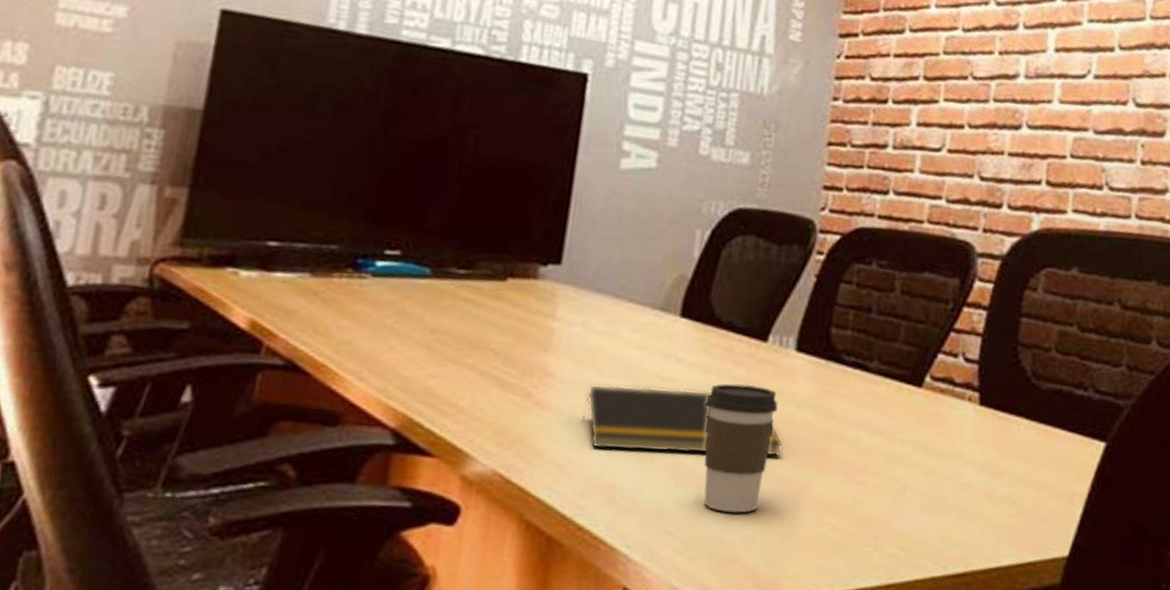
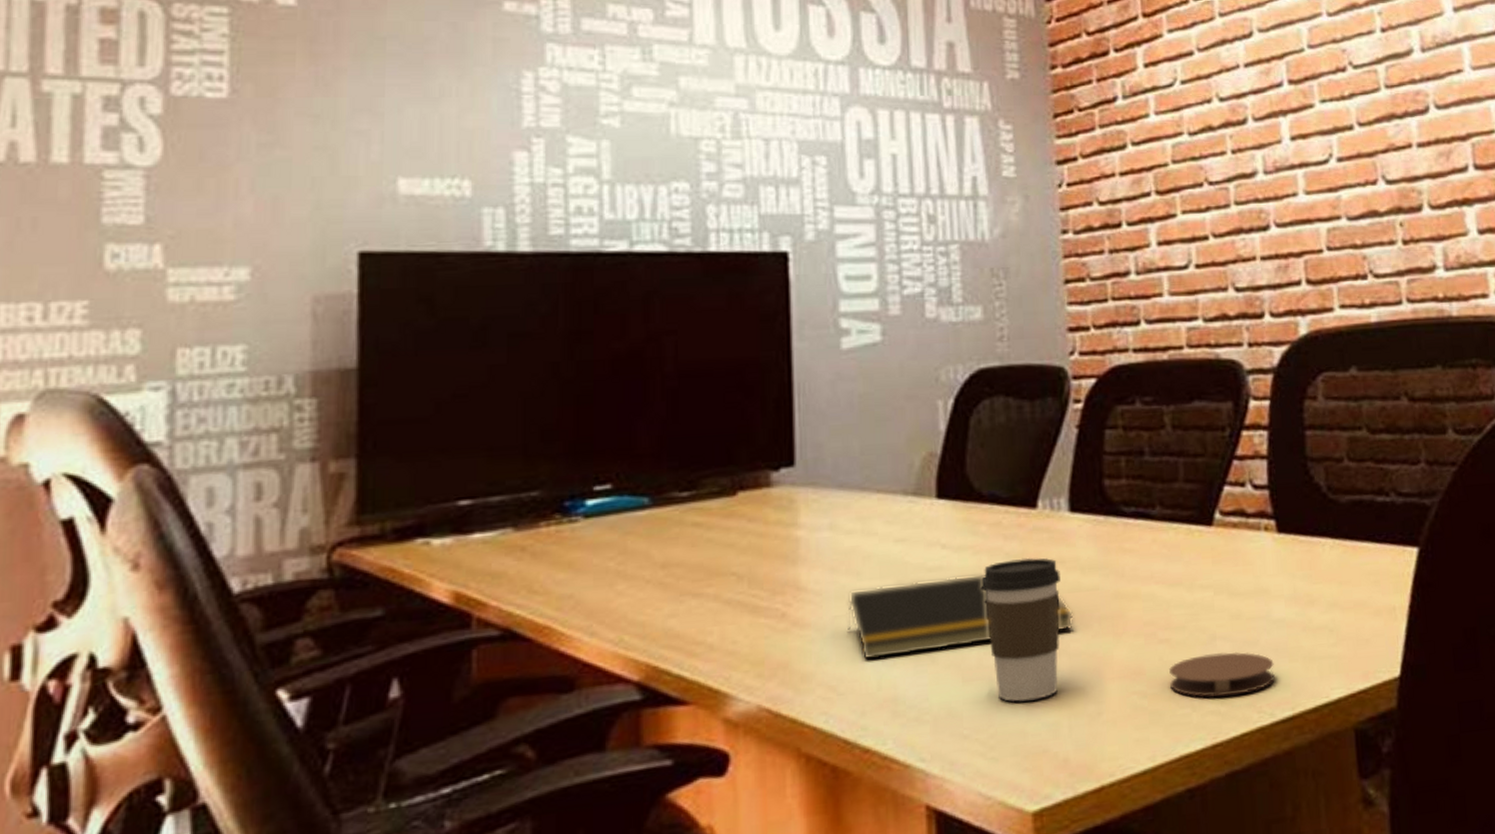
coaster: none [858,502,956,544] -> present [1169,651,1275,698]

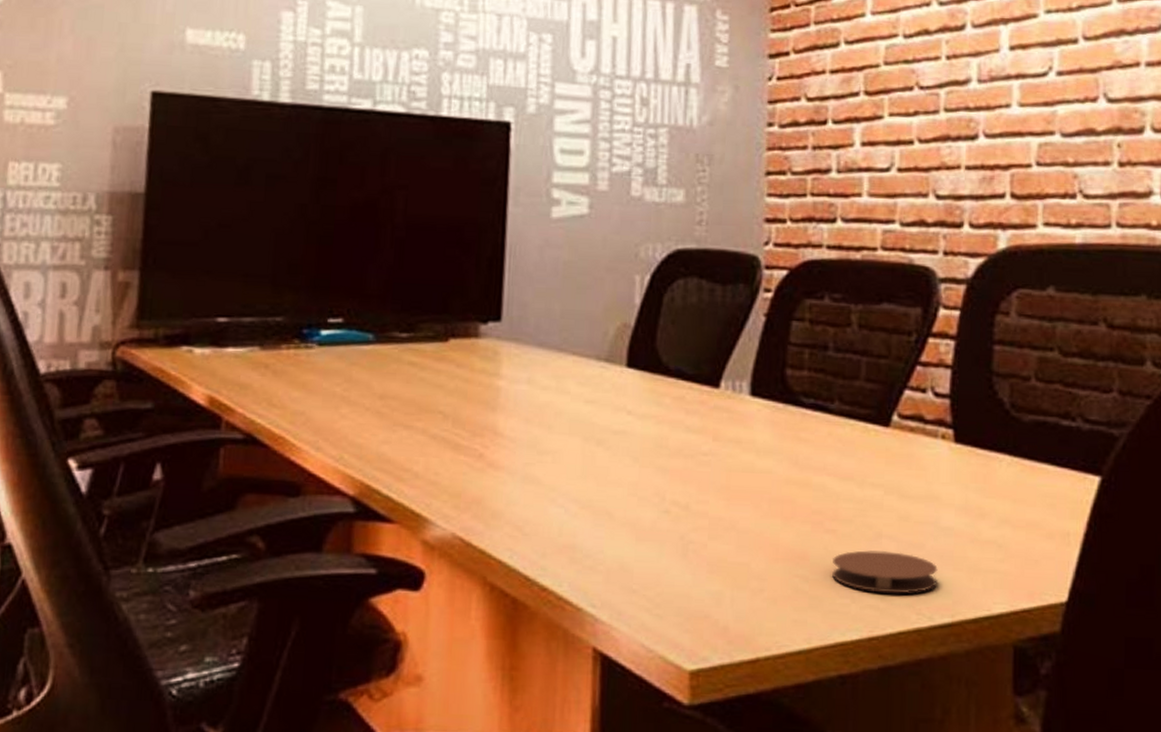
notepad: present [846,574,1074,661] -> none [535,441,746,509]
coffee cup: present [982,557,1060,702] -> none [661,433,736,568]

